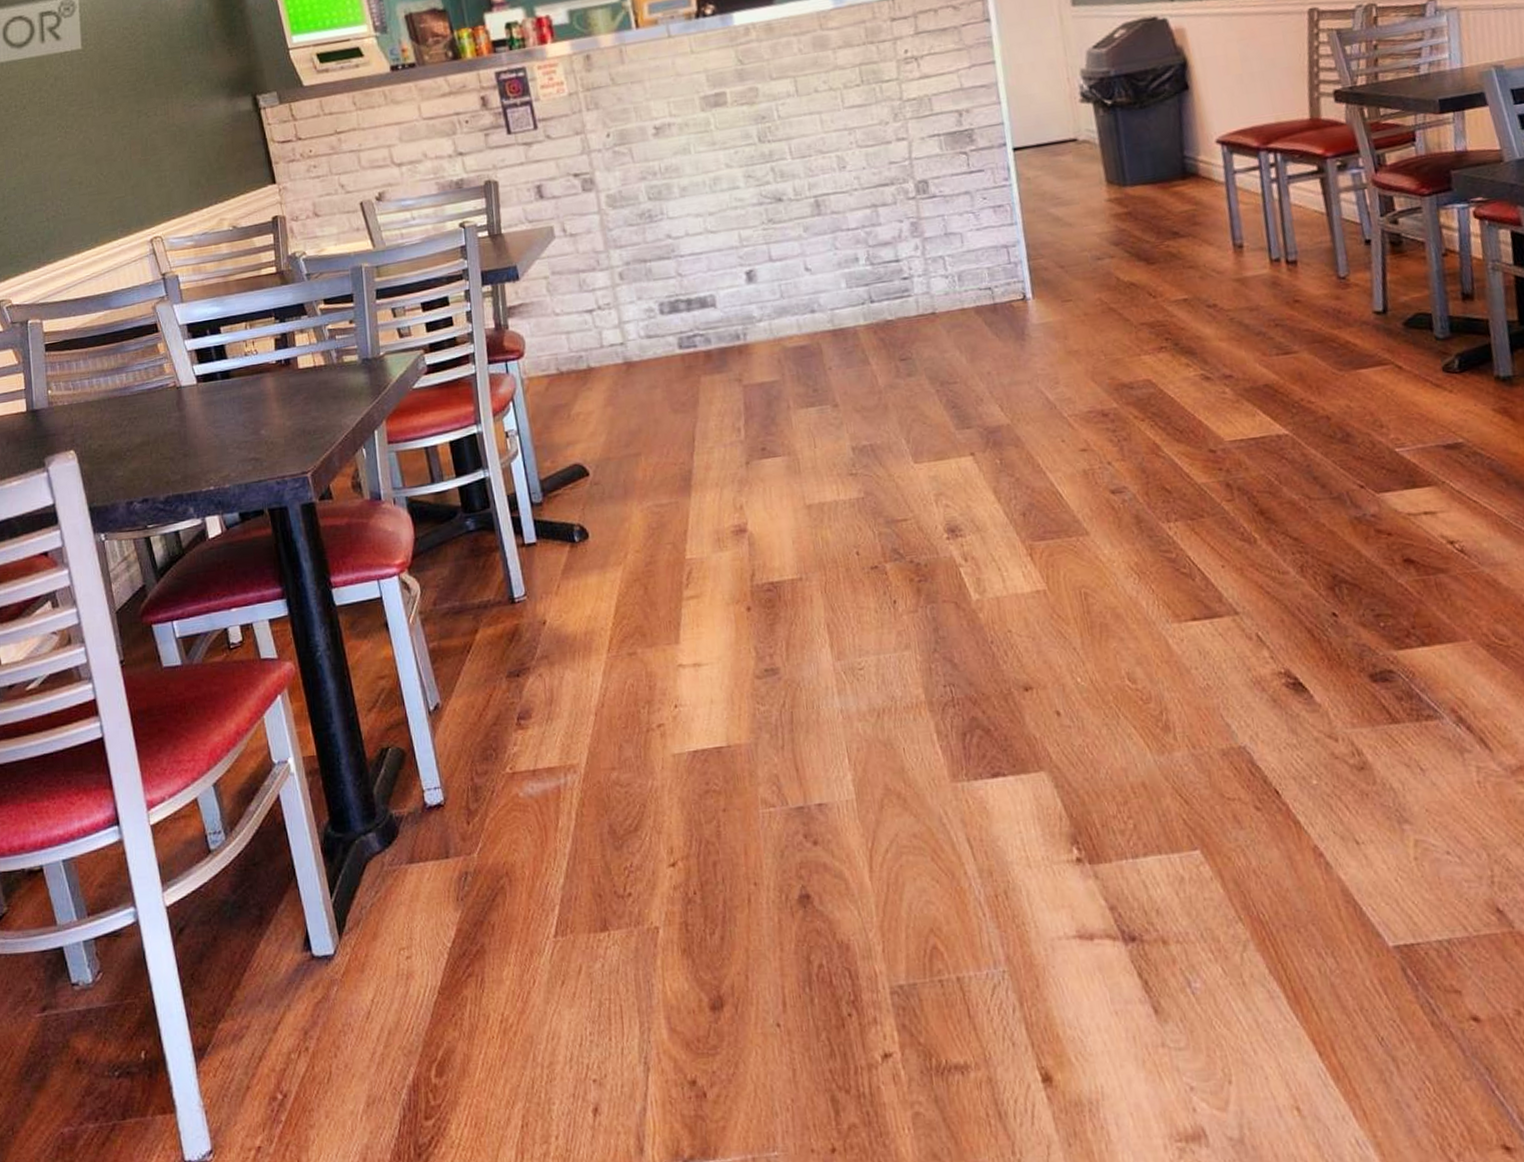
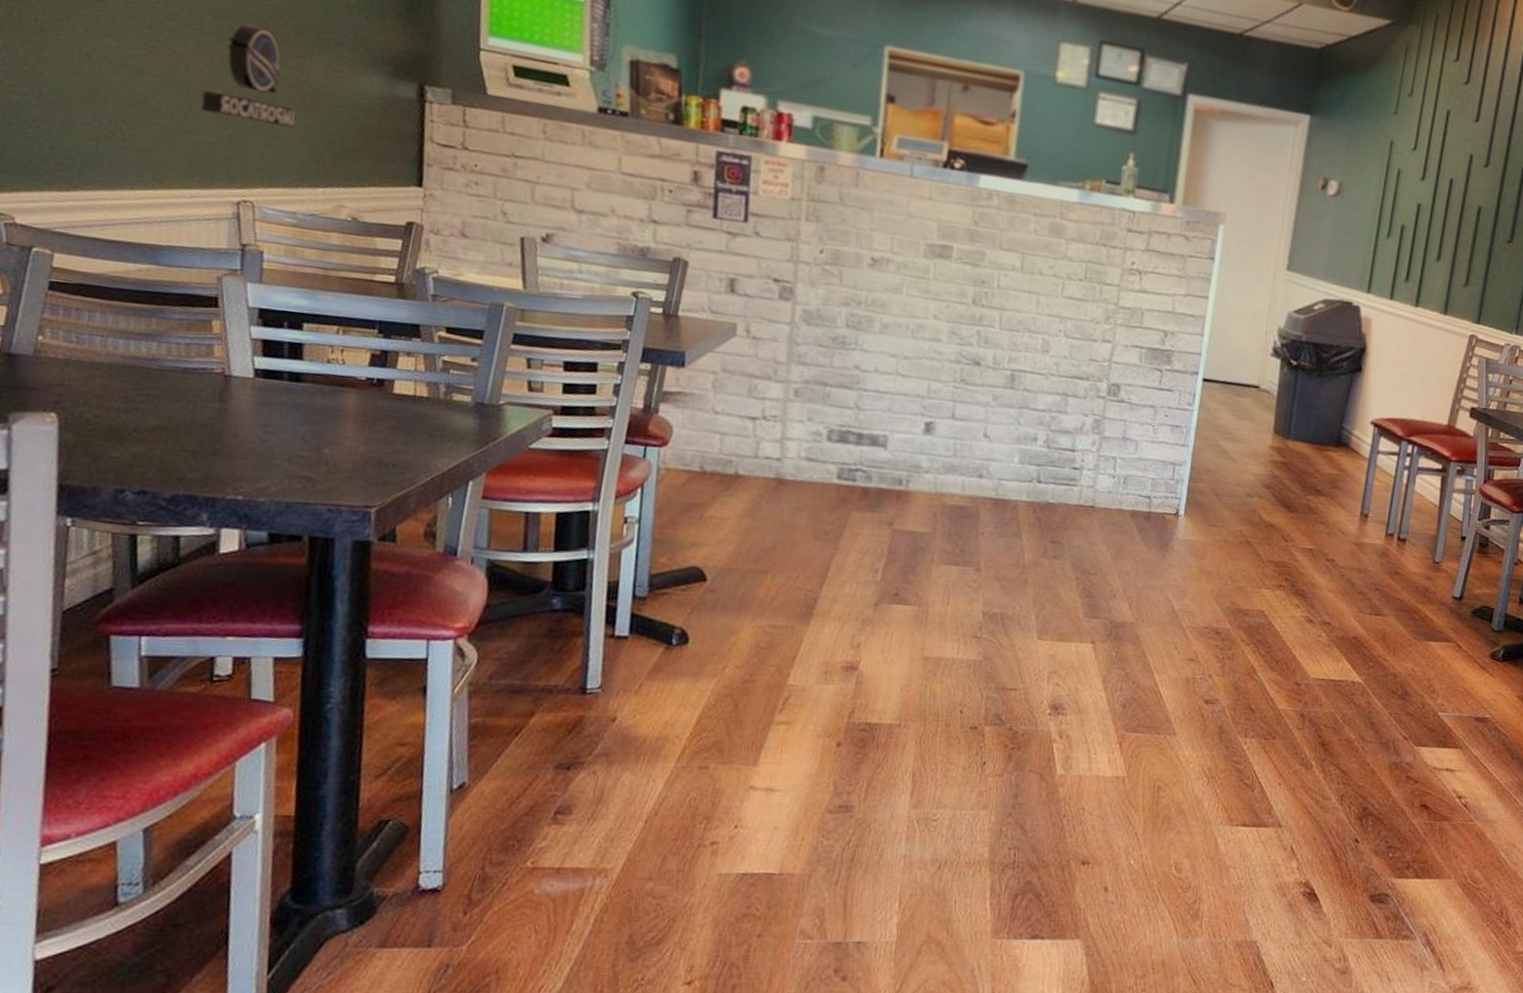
logo: none [106,89,174,174] -> present [201,24,297,129]

